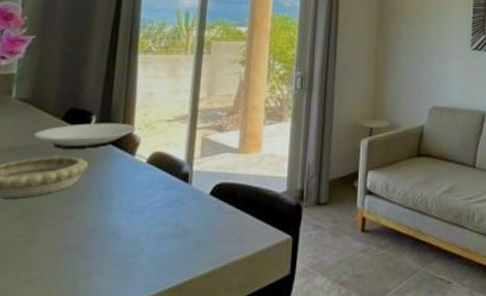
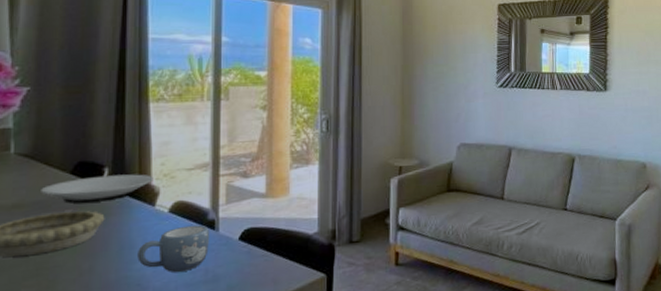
mug: none [114,177,184,224] -> present [137,225,210,272]

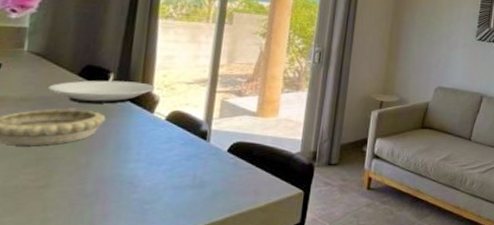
mug: present [137,225,210,272] -> none [132,134,202,175]

